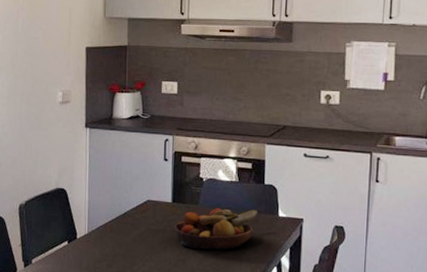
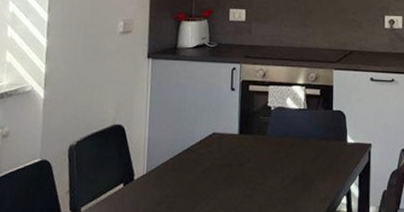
fruit bowl: present [174,208,258,250] -> none [240,137,327,182]

